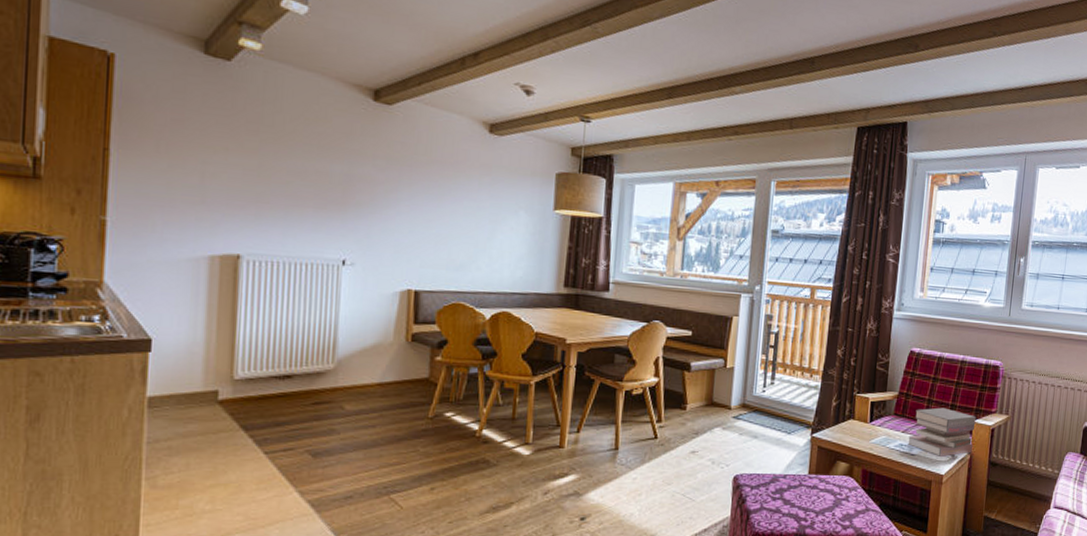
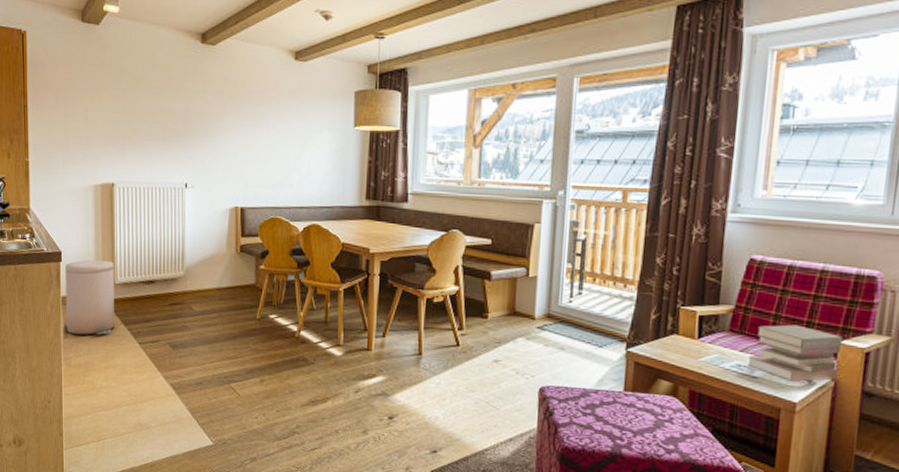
pedal bin: none [152,349,234,448] -> present [65,260,114,337]

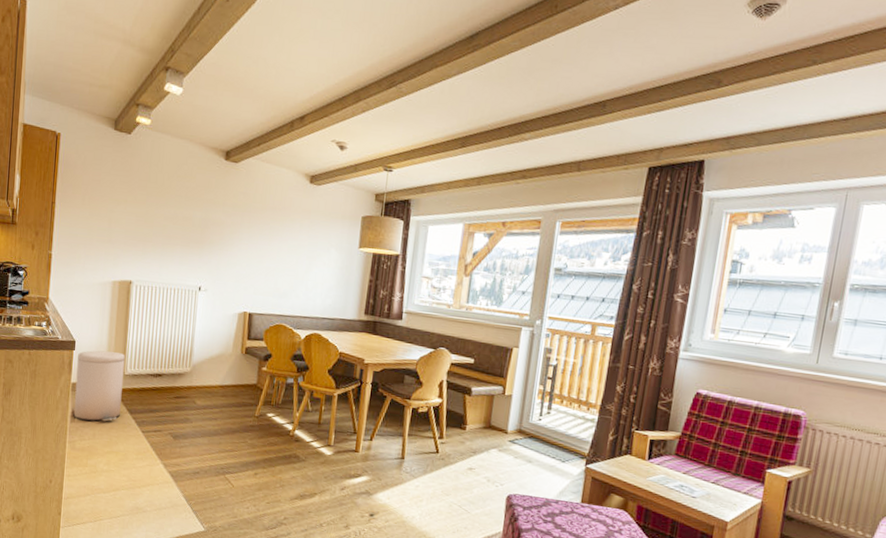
books: present [747,324,843,383] -> none [688,451,771,504]

